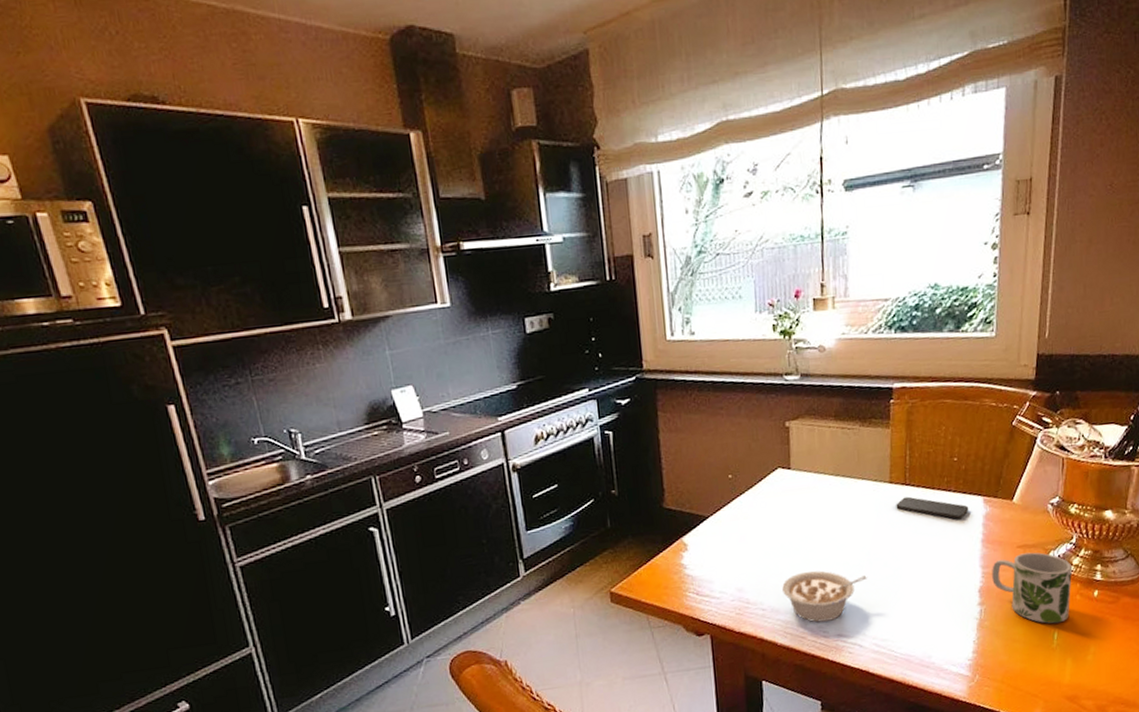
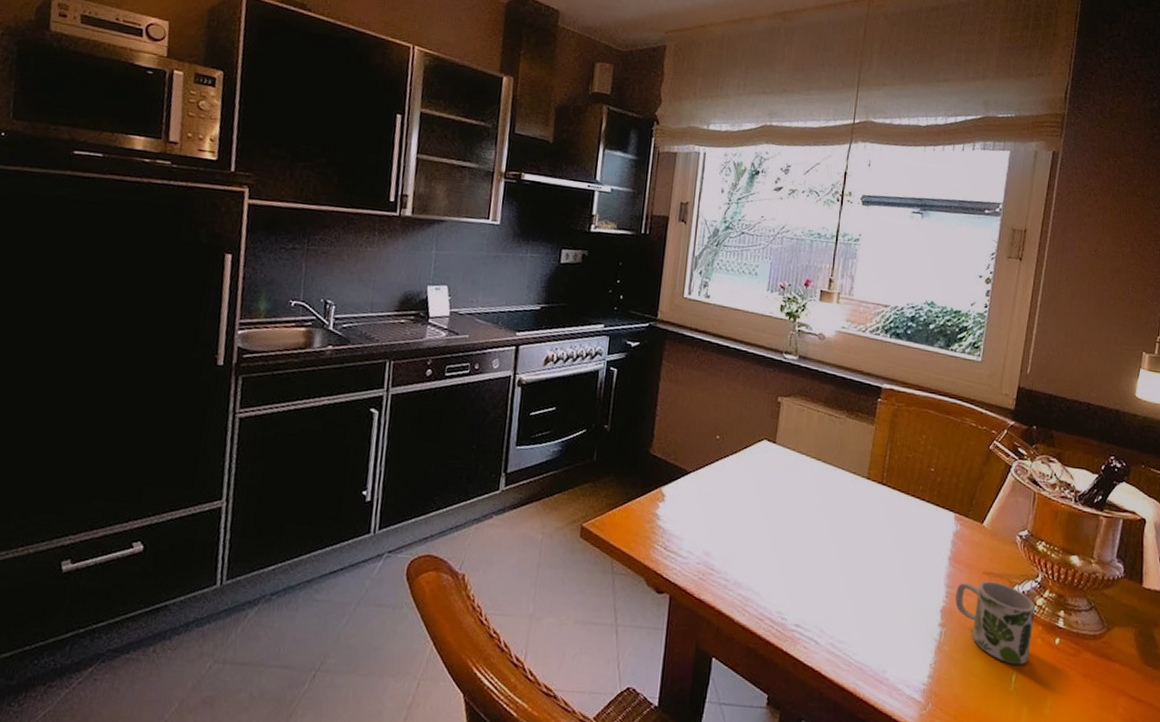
legume: present [782,570,867,623] -> none [748,549,833,608]
smartphone: present [896,496,969,519] -> none [870,496,940,531]

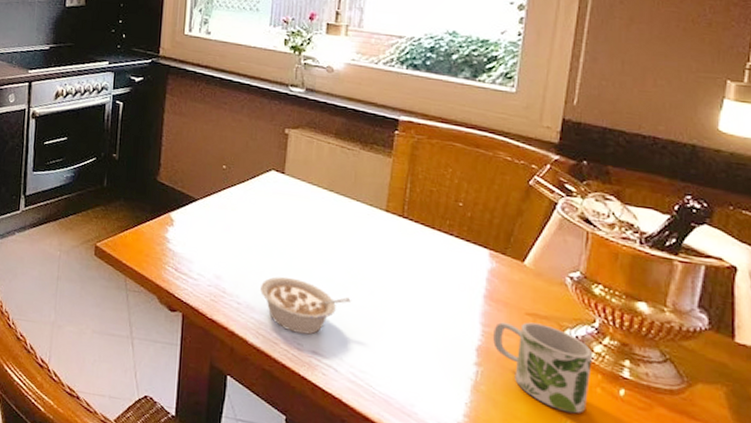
legume: none [748,549,833,608] -> present [260,277,351,335]

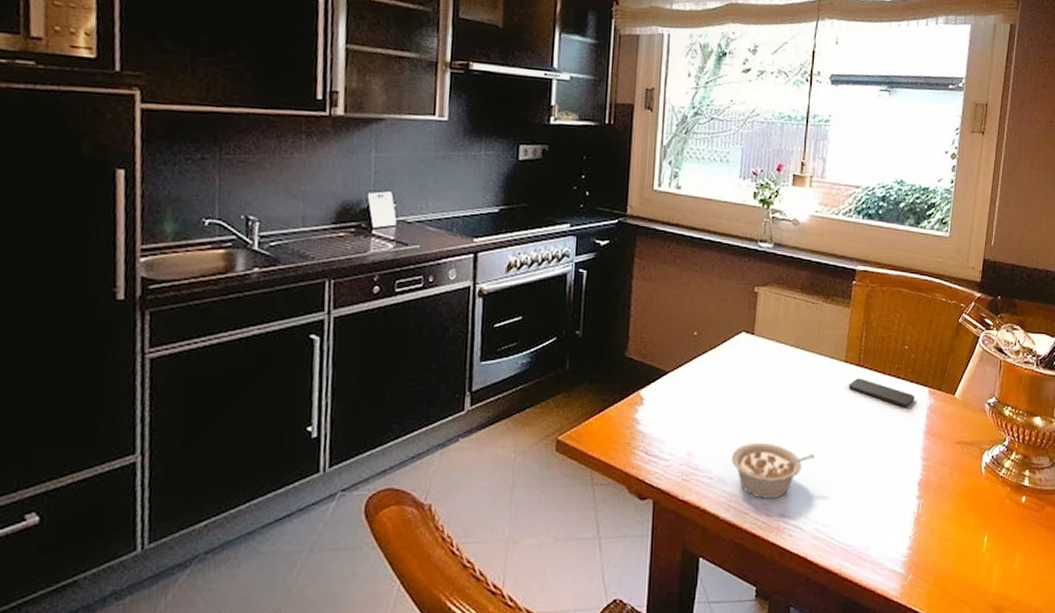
smartphone: none [390,229,472,267] -> present [849,378,915,407]
mug: present [493,322,594,414] -> none [931,450,1004,527]

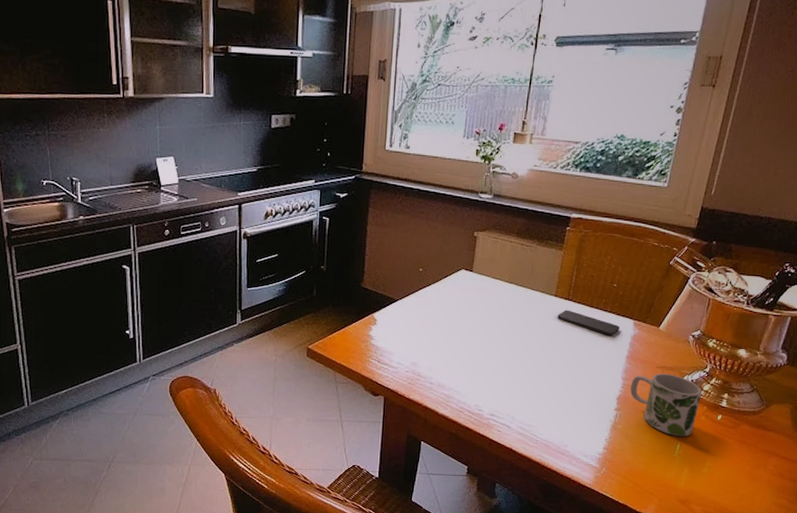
legume: present [732,442,815,499] -> none [450,358,523,402]
mug: none [931,450,1004,527] -> present [630,373,703,437]

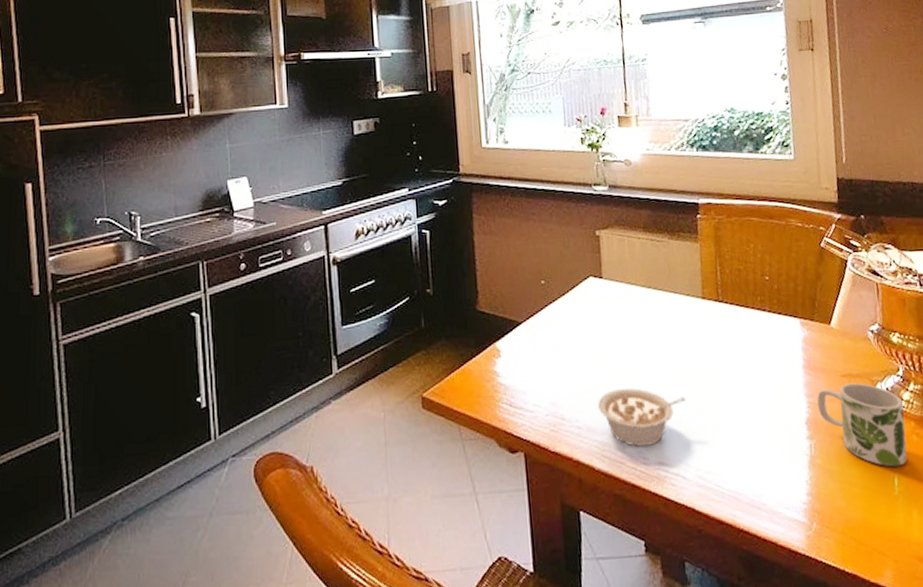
legume: none [450,358,523,402] -> present [598,388,686,447]
smartphone: present [557,310,620,335] -> none [710,314,786,341]

